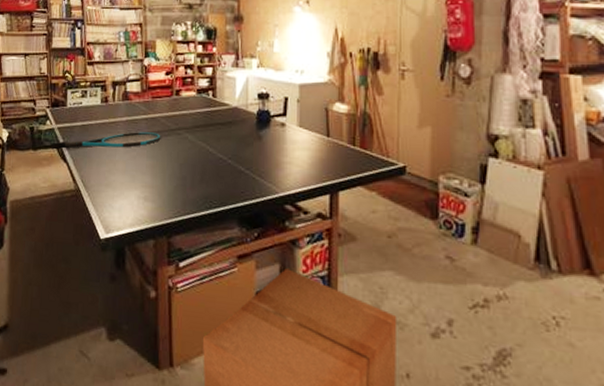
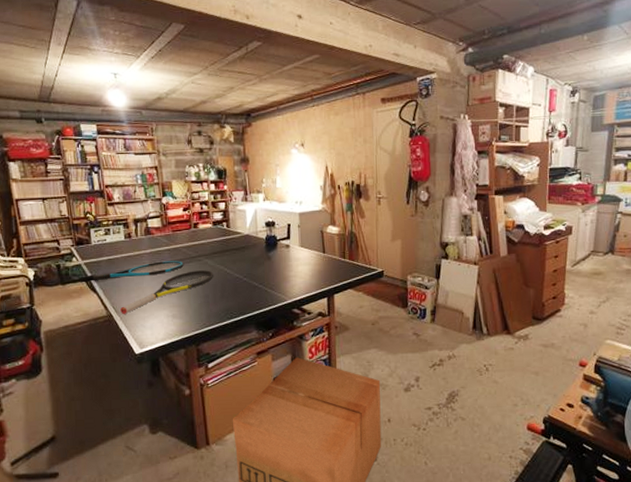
tennis racket: none [89,146,193,190] -> present [120,270,213,314]

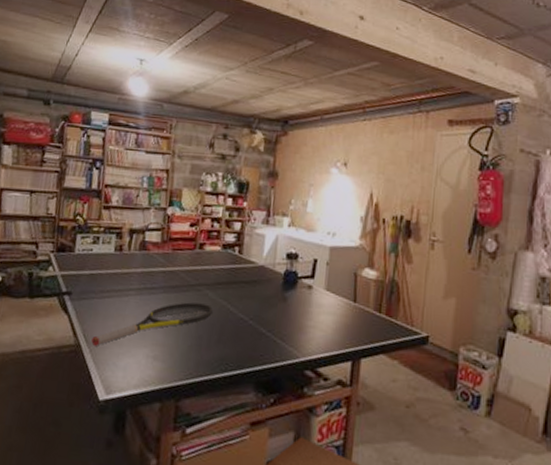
tennis racket: present [79,261,184,283] -> none [50,285,179,302]

